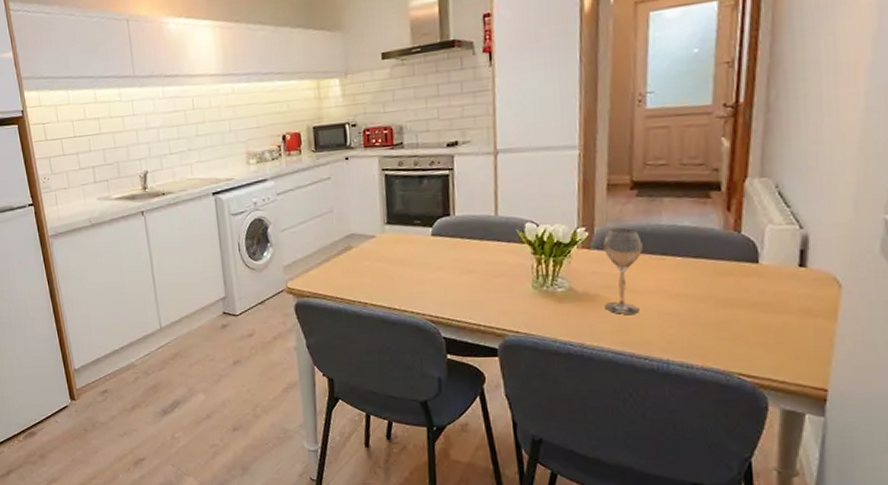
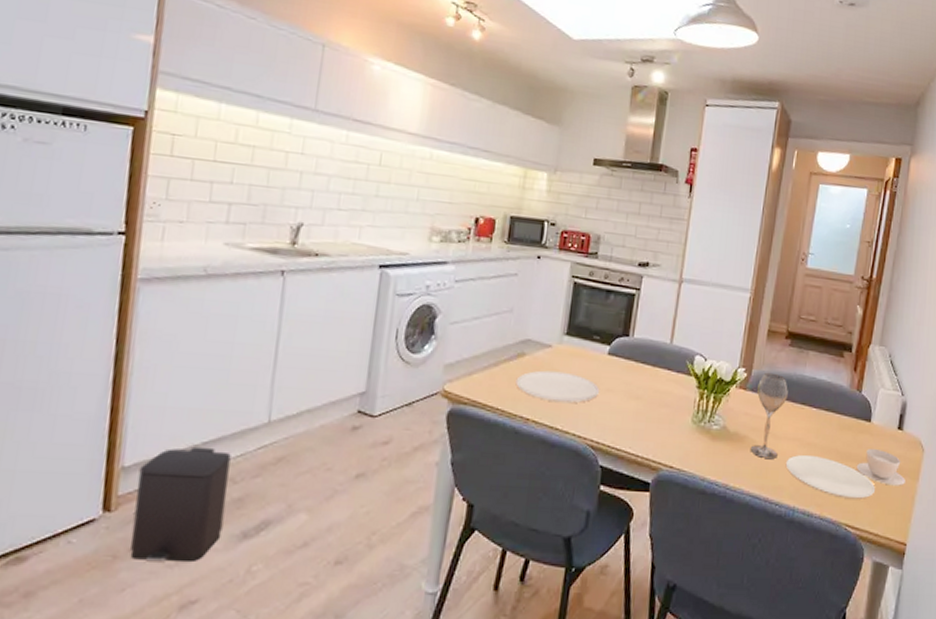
pedal bin: none [85,350,149,433] -> present [130,446,231,562]
plate: none [348,257,430,286] -> present [516,370,600,404]
plate: none [650,306,775,347] -> present [785,455,876,499]
teacup: none [744,291,817,329] -> present [856,449,905,486]

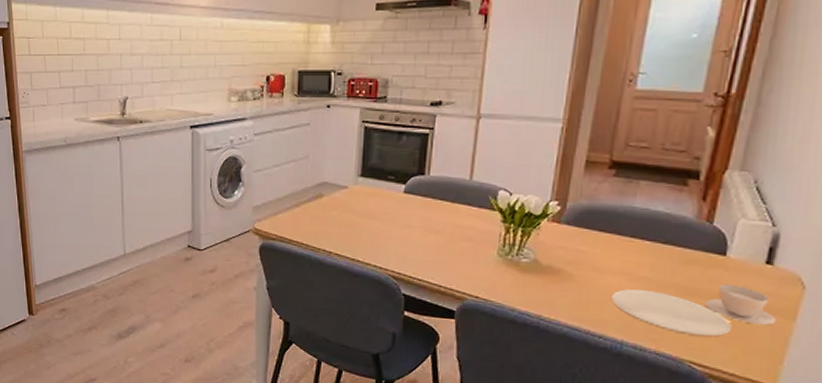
pedal bin: present [130,446,231,562] -> none [46,271,104,352]
plate: present [516,370,600,404] -> none [317,209,398,239]
wineglass: present [750,372,788,460] -> none [566,205,613,293]

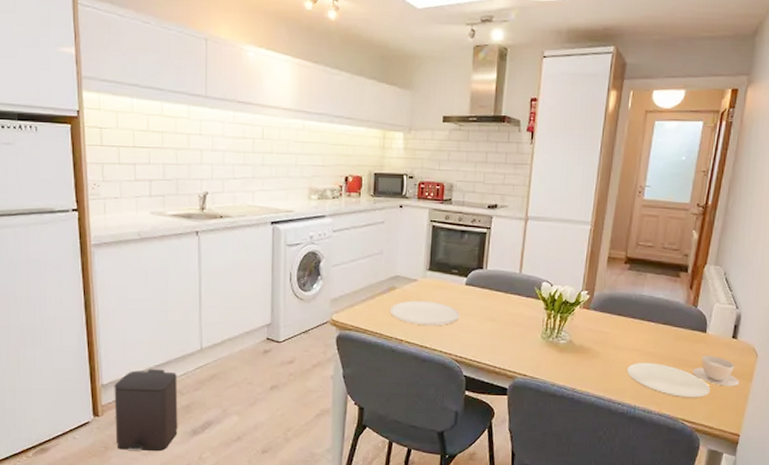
pedal bin: none [46,271,104,352] -> present [114,368,178,452]
plate: none [317,209,398,239] -> present [389,300,461,327]

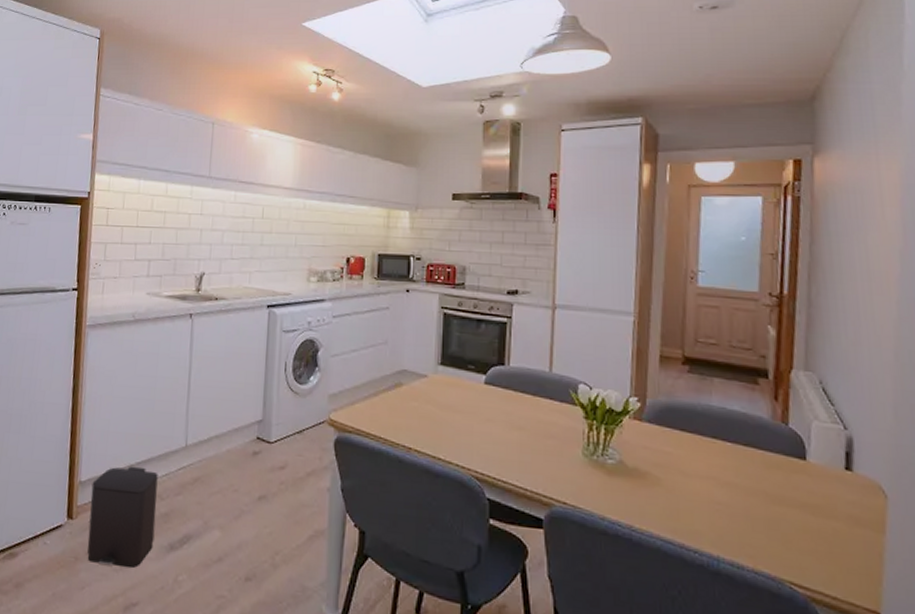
plate: present [389,300,461,327] -> none [396,400,480,433]
plate: present [626,363,711,398] -> none [700,496,826,553]
teacup: present [692,356,739,387] -> none [794,492,866,540]

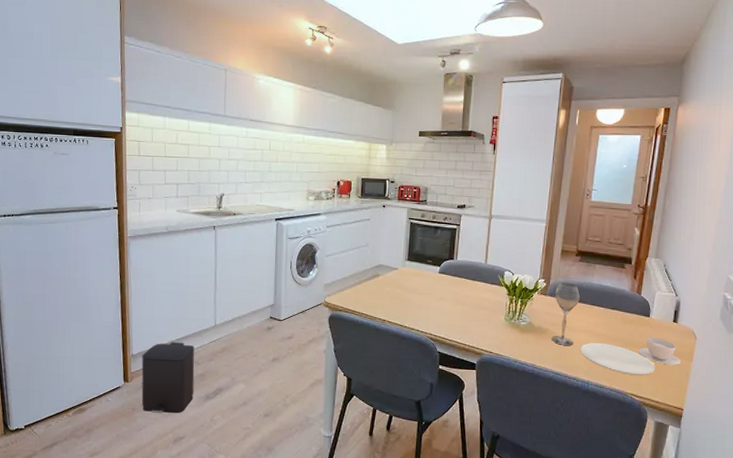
wineglass: none [655,402,693,500] -> present [551,282,580,346]
plate: none [700,496,826,553] -> present [580,343,656,375]
teacup: none [794,492,866,540] -> present [638,337,681,366]

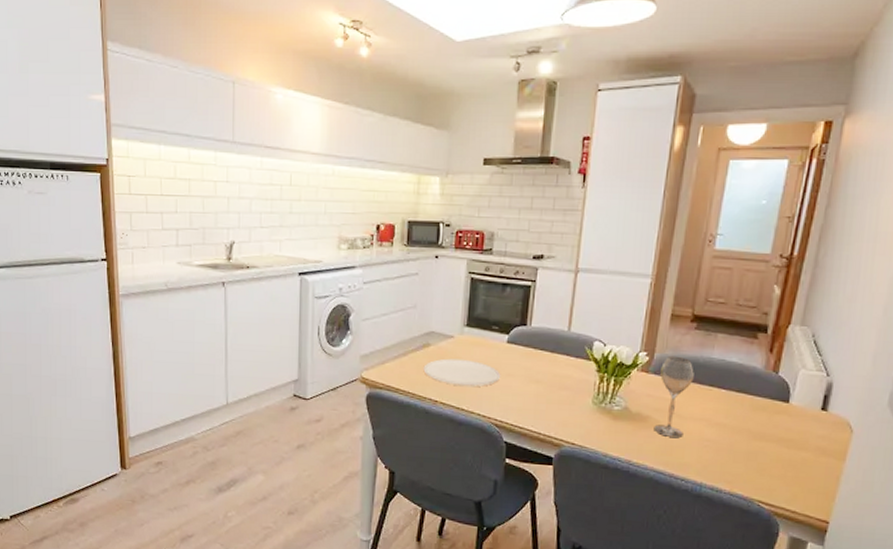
pedal bin: present [141,341,195,413] -> none [141,422,204,507]
plate: none [374,286,435,309] -> present [423,358,501,387]
plate: present [580,343,656,375] -> none [692,434,794,478]
teacup: present [638,337,681,366] -> none [771,429,829,466]

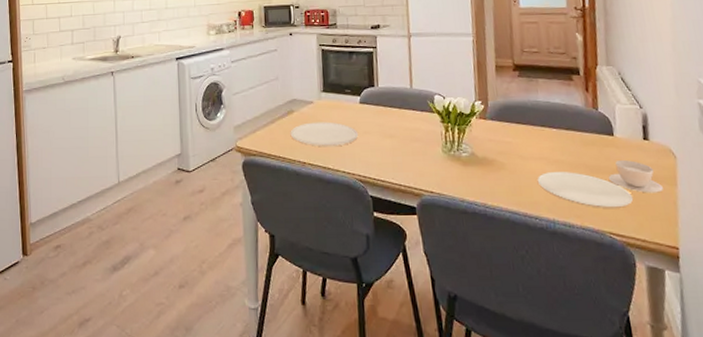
wineglass: present [653,355,694,439] -> none [496,102,528,179]
plate: none [692,434,794,478] -> present [537,172,634,208]
teacup: none [771,429,829,466] -> present [608,160,663,193]

